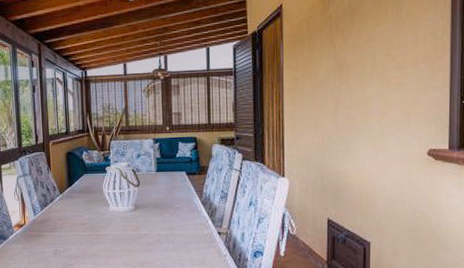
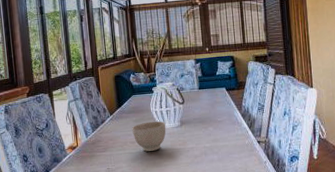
bowl: none [82,203,119,235] -> present [132,121,166,152]

